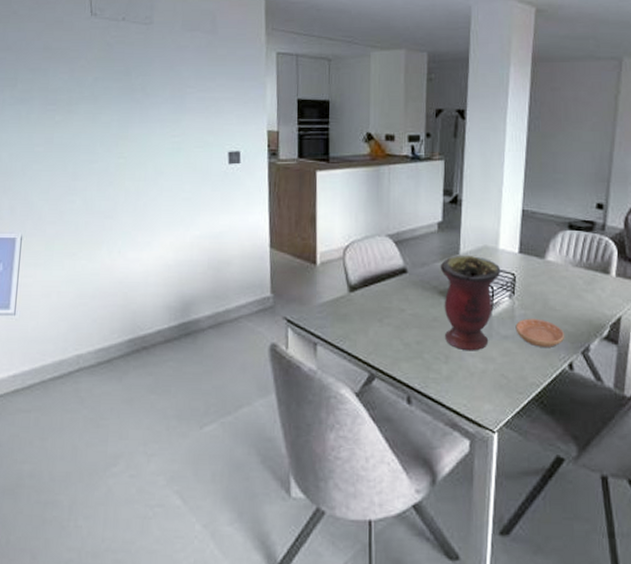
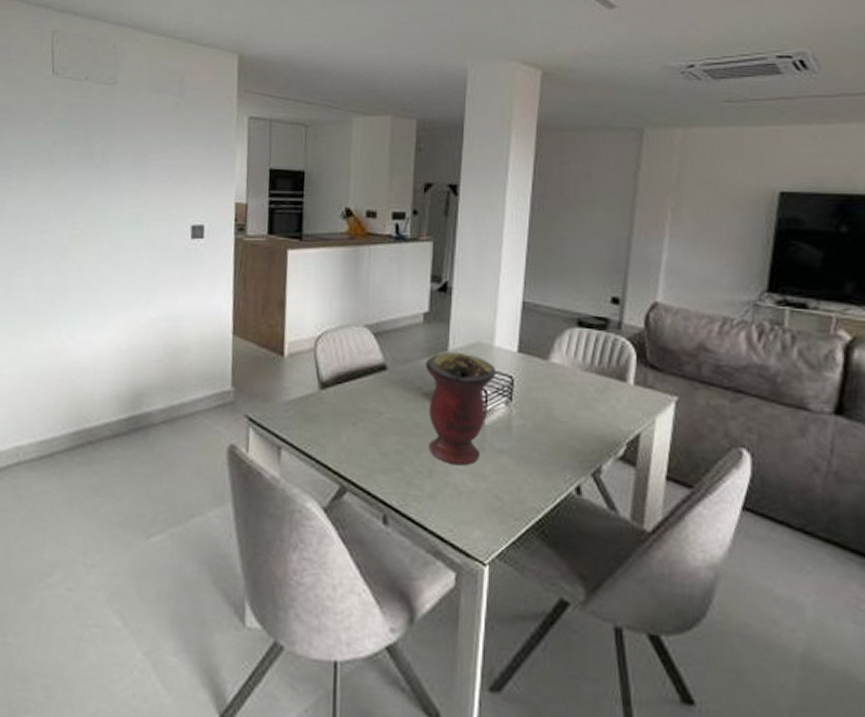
saucer: present [515,318,564,347] -> none [512,430,571,466]

